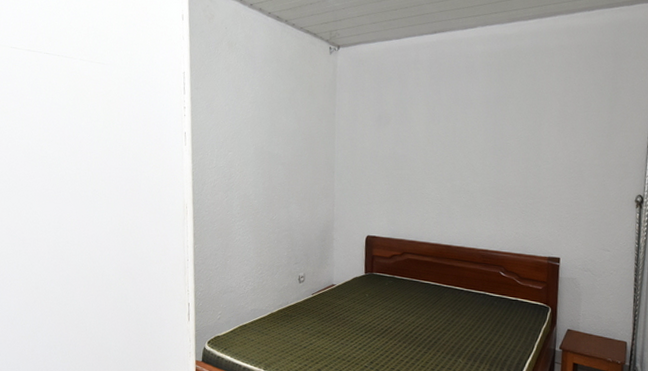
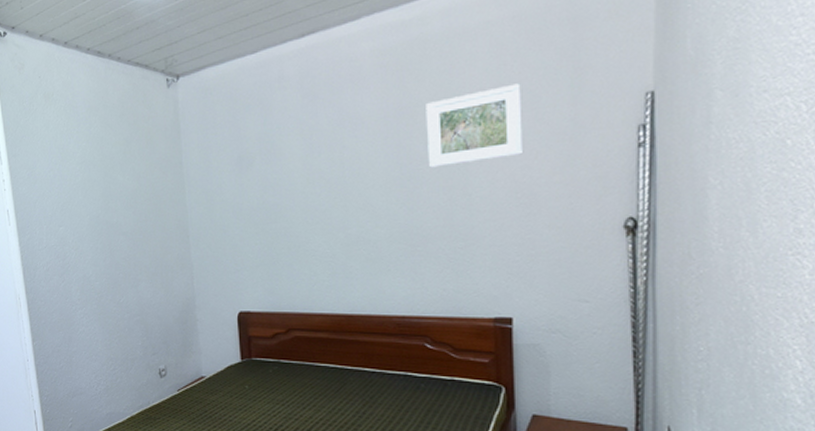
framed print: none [514,92,579,144] -> present [426,83,524,168]

